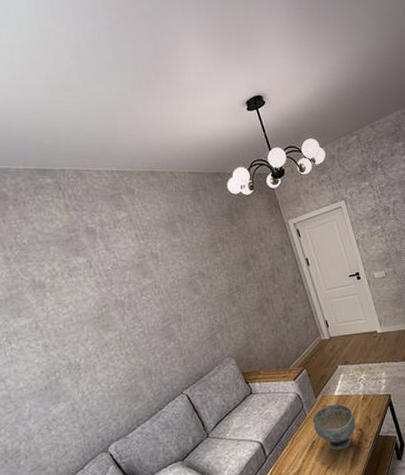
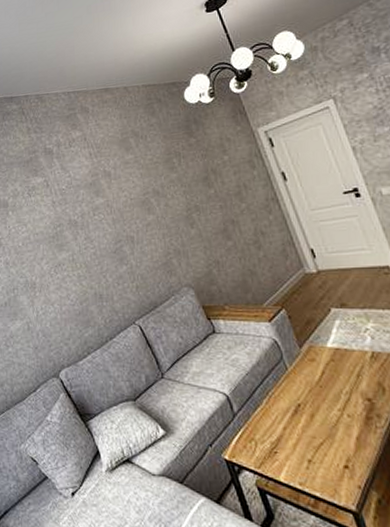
decorative bowl: present [312,404,356,451] -> none [295,359,362,423]

